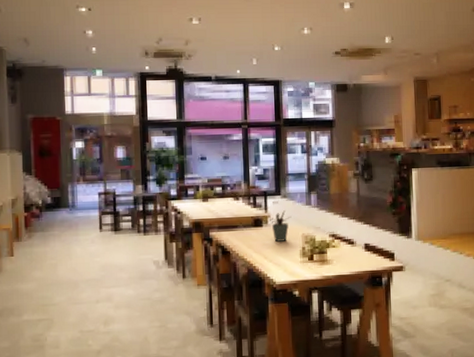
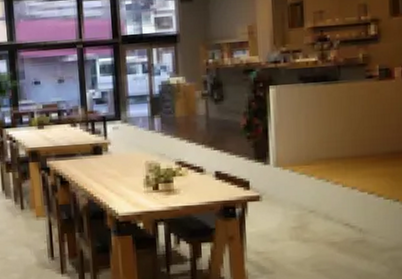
potted plant: present [269,210,292,242] -> none [109,136,134,170]

